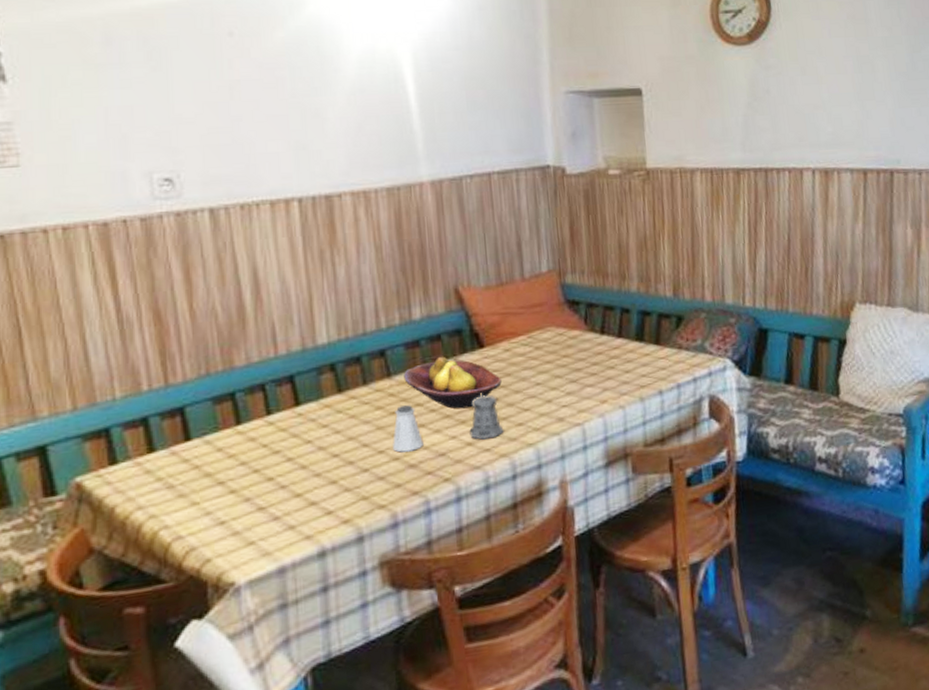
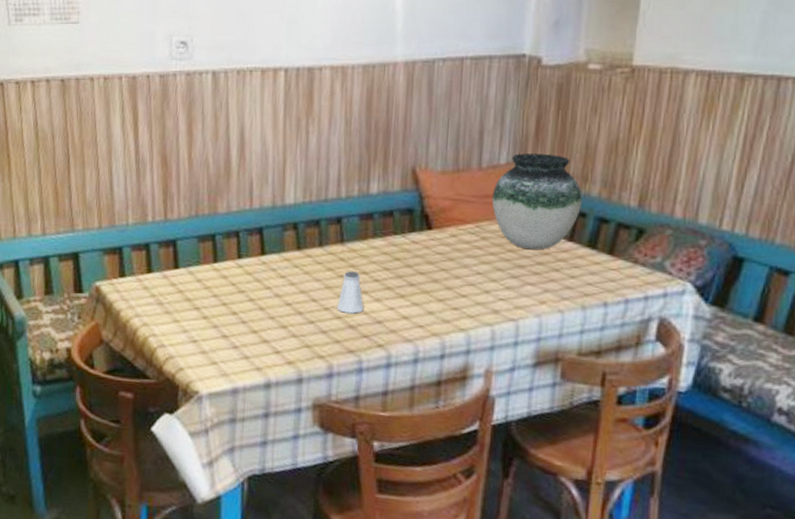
fruit bowl: present [404,356,502,409] -> none [355,231,444,284]
pepper shaker: present [469,393,504,440] -> none [407,272,440,317]
vase: none [539,257,624,352] -> present [492,153,582,250]

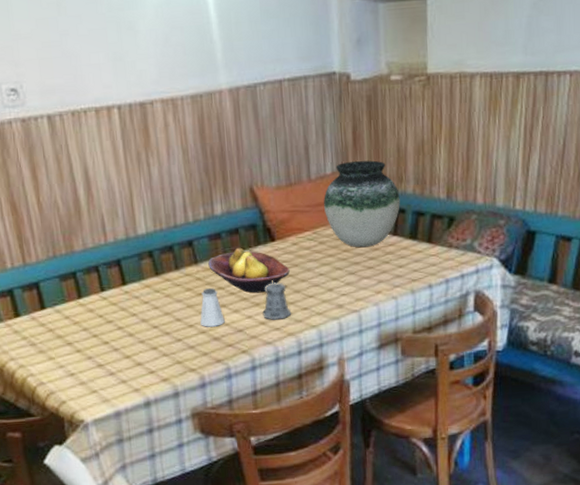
fruit bowl: none [355,231,444,284] -> present [208,247,290,293]
pepper shaker: none [407,272,440,317] -> present [262,280,292,320]

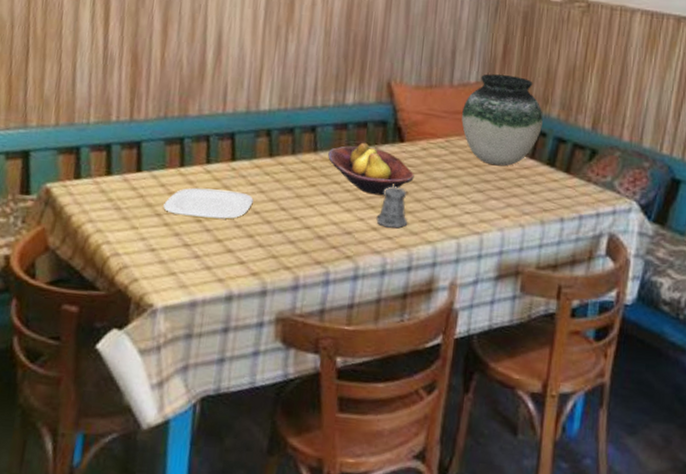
plate: none [72,311,150,341] -> present [163,187,254,220]
saltshaker: present [200,288,225,327] -> none [307,180,334,224]

